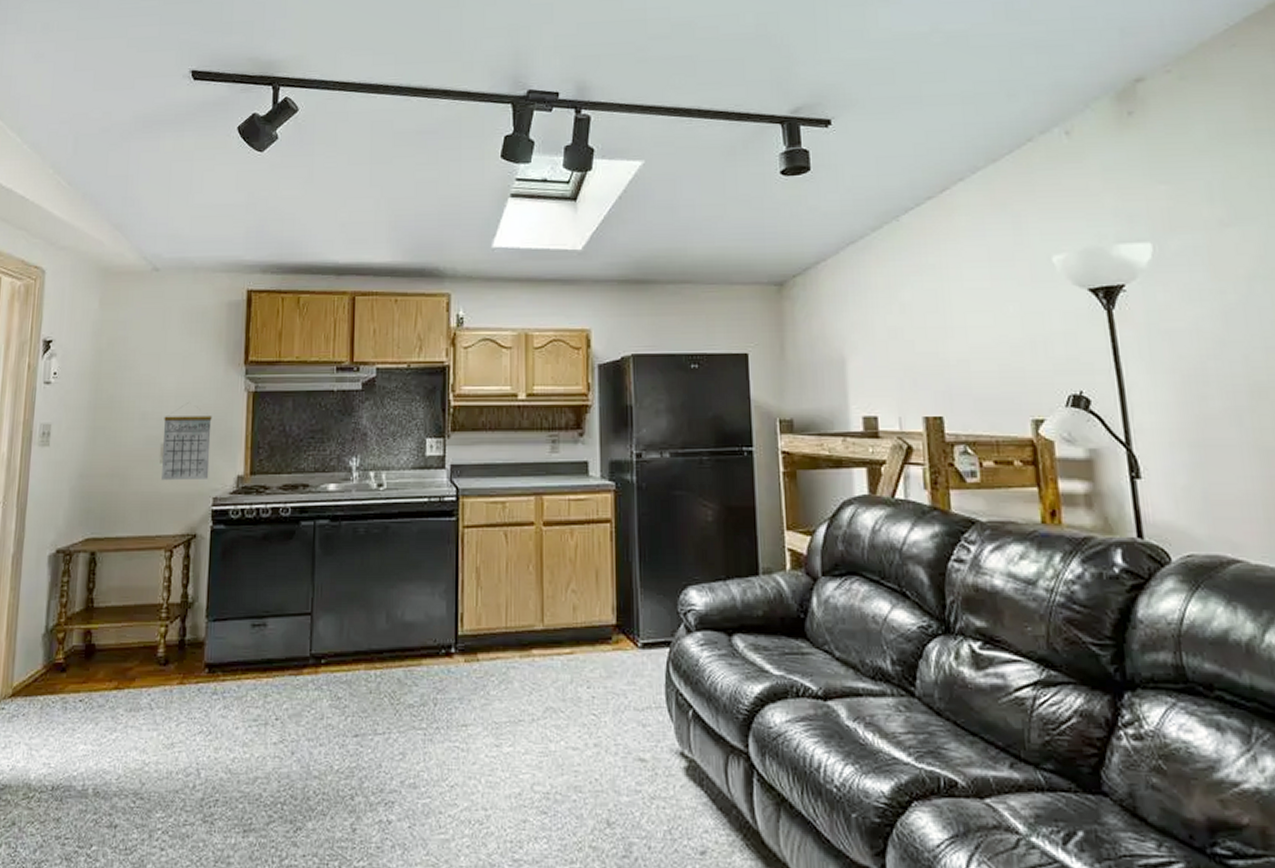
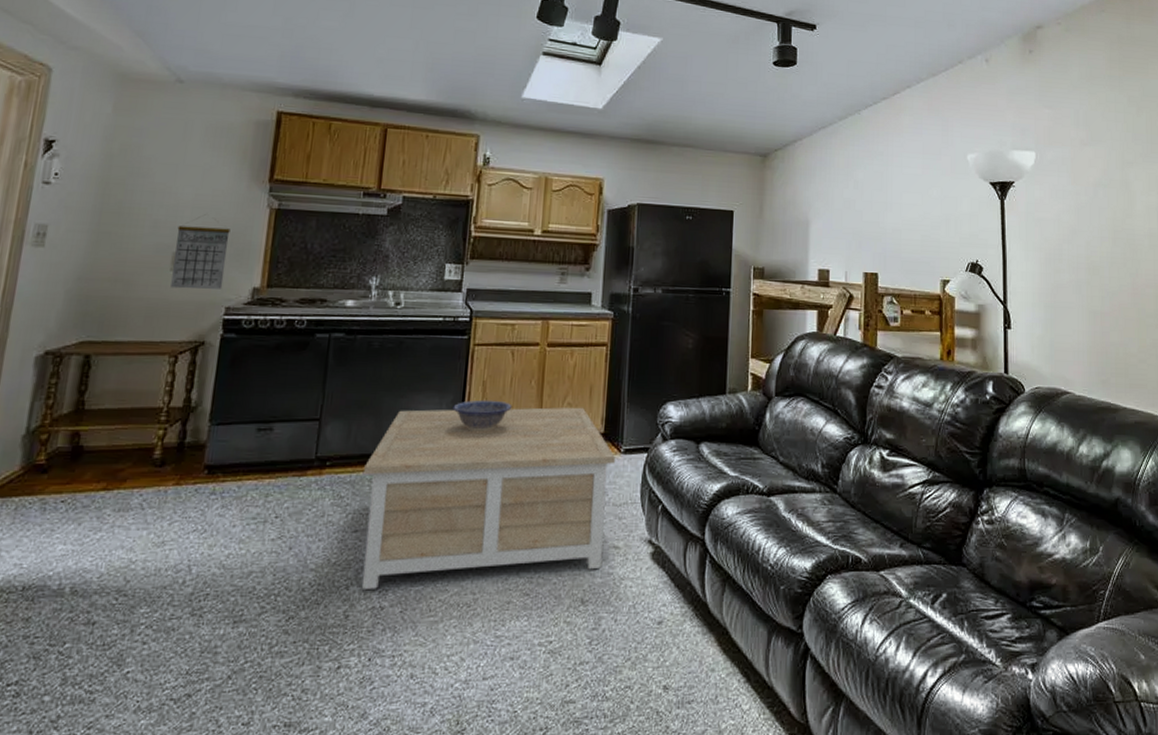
coffee table: none [360,594,633,802] -> present [361,407,616,591]
decorative bowl: none [446,588,510,625] -> present [452,399,513,432]

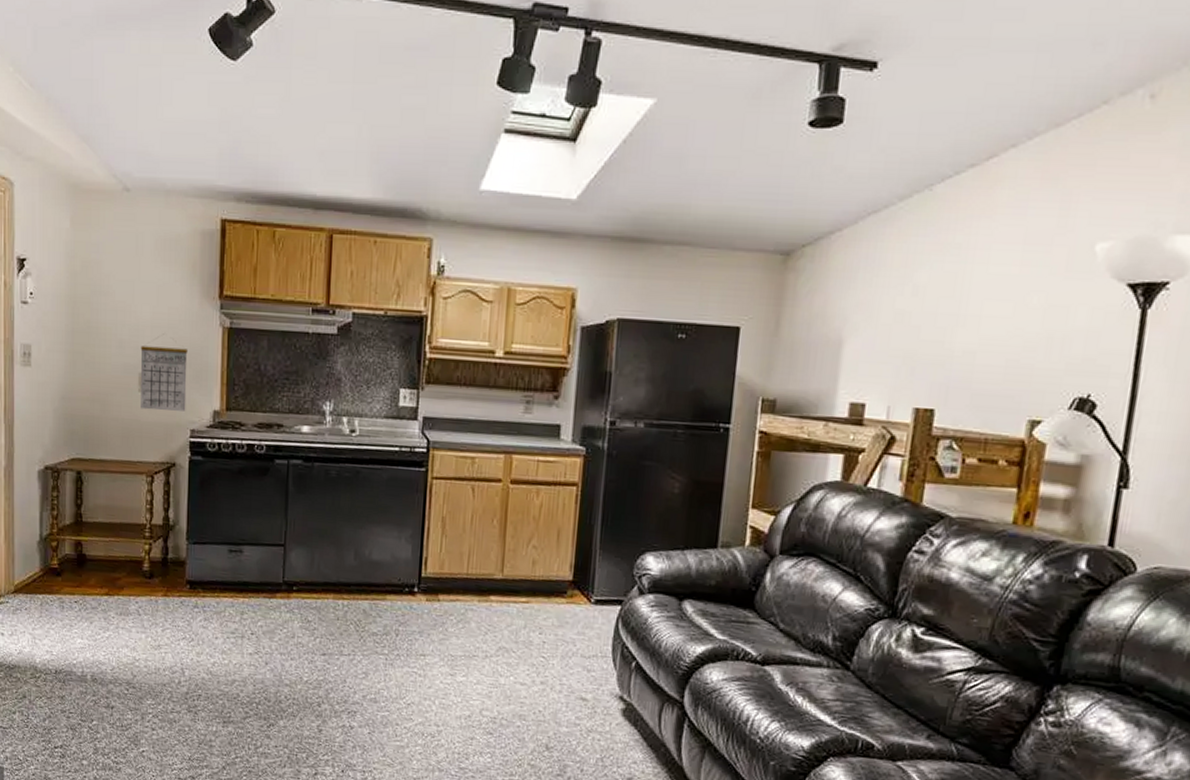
coffee table: present [361,407,616,591] -> none [328,541,586,719]
decorative bowl: present [452,399,513,432] -> none [412,536,473,570]

